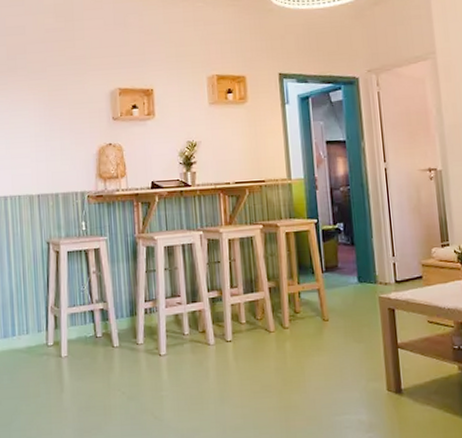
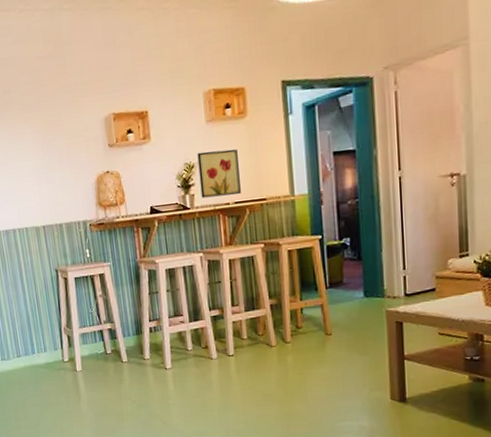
wall art: none [200,131,241,177] -> present [197,149,241,198]

